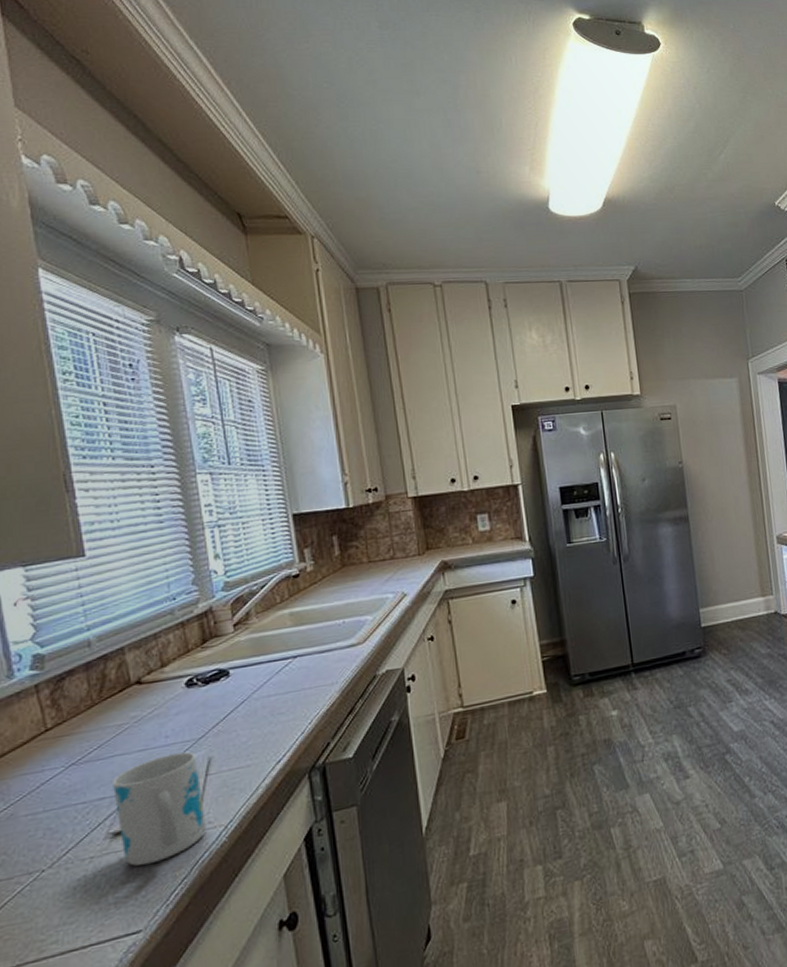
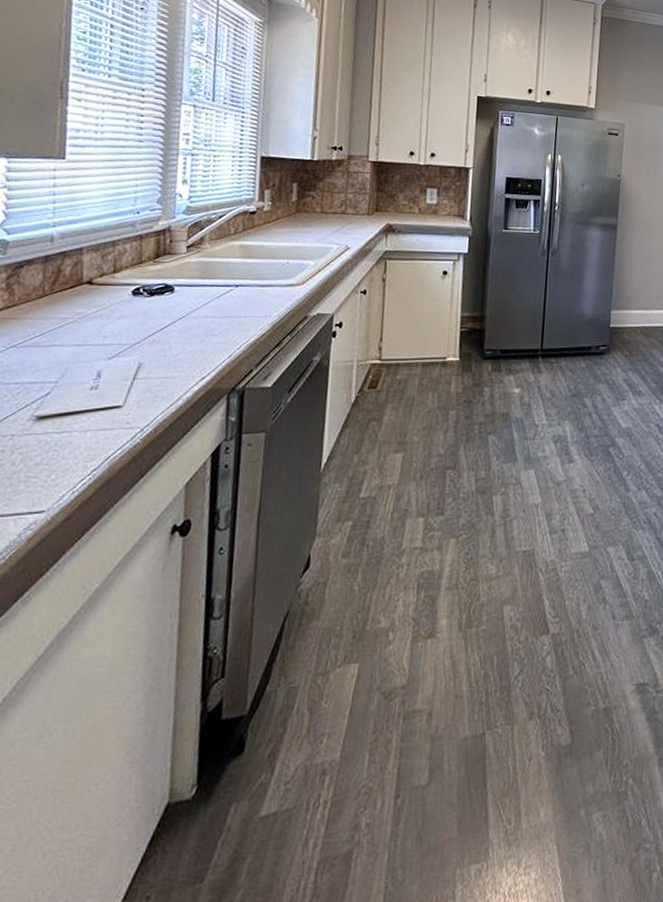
mug: present [113,751,206,866] -> none [42,353,128,452]

